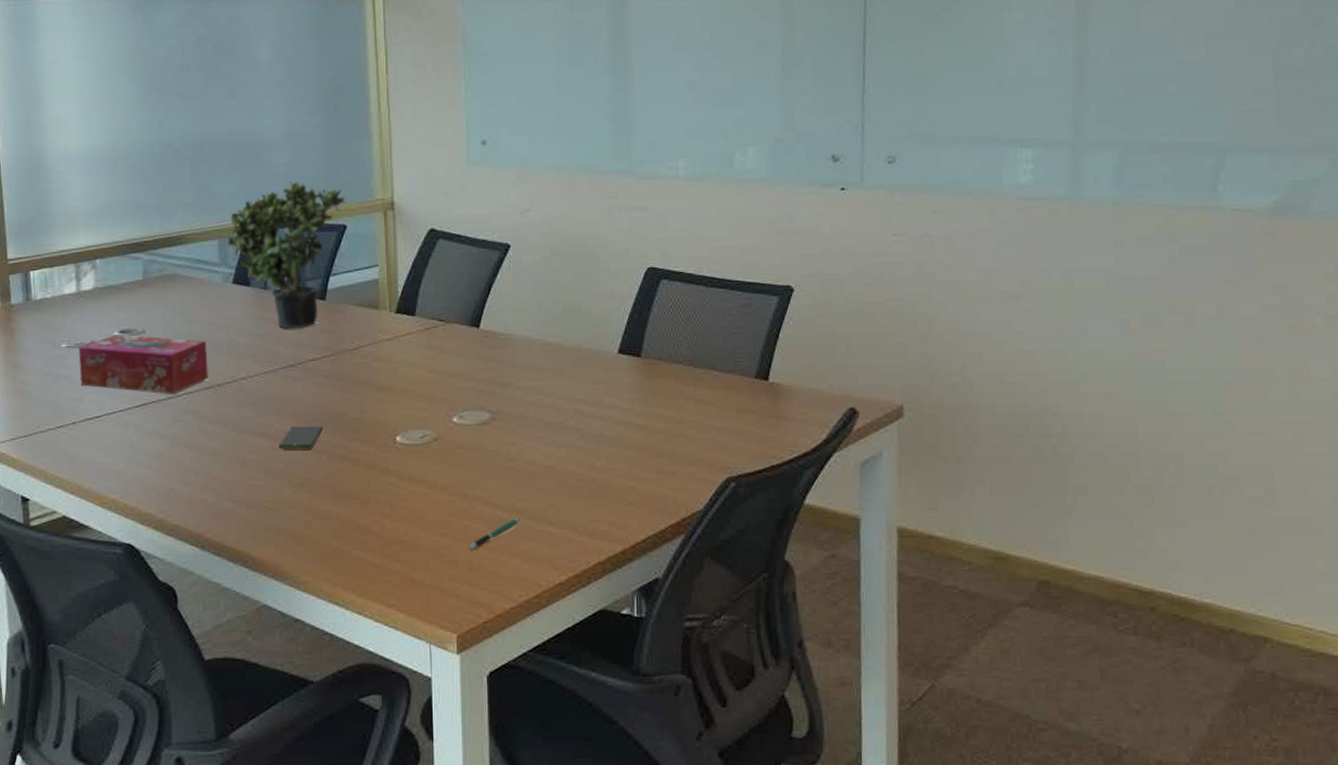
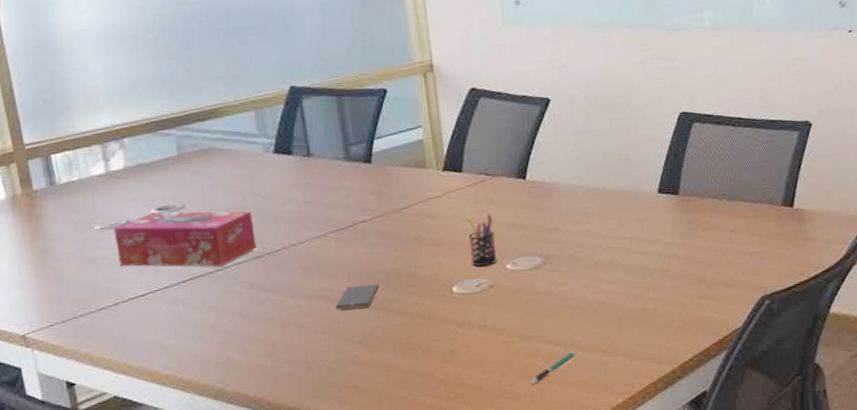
potted plant: present [227,181,346,329] -> none [263,49,384,193]
pen holder: none [415,362,444,417] -> present [466,214,497,267]

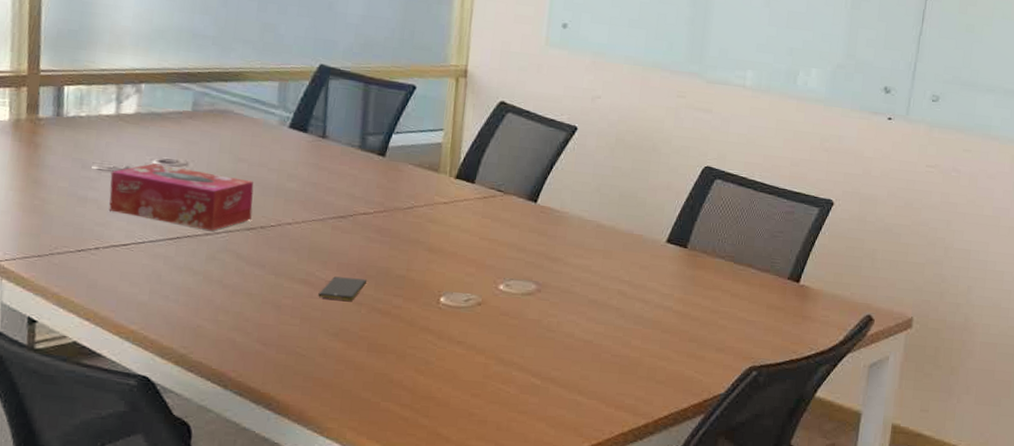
pen holder: present [466,214,497,267] -> none [465,229,496,282]
pen: present [530,350,578,384] -> none [498,385,553,411]

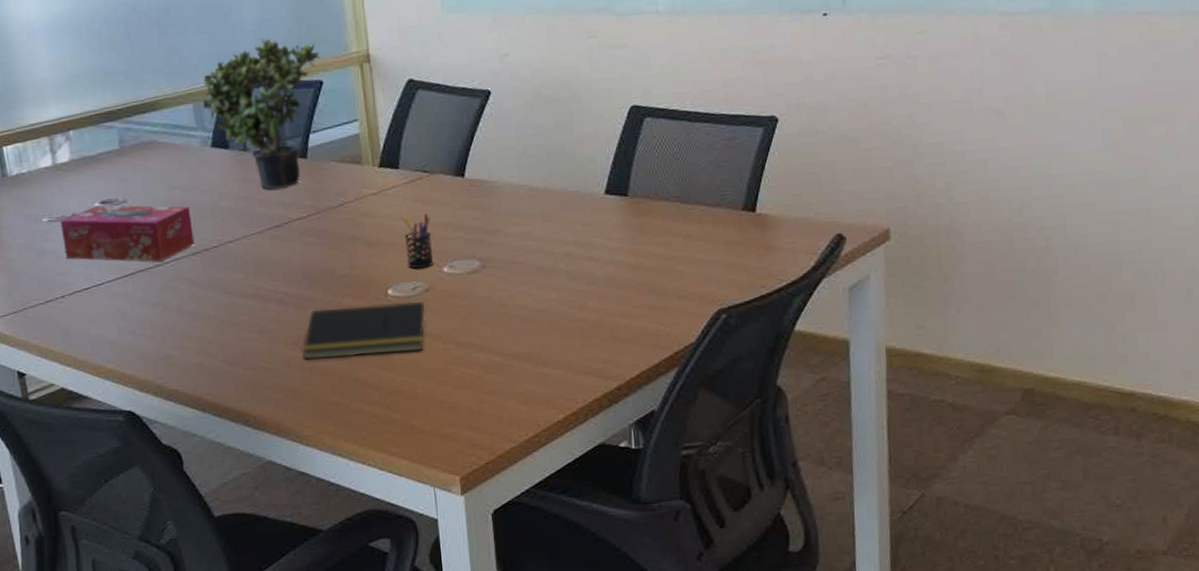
potted plant: none [288,34,418,182] -> present [201,39,320,189]
smartphone: present [318,276,367,301] -> none [271,284,314,309]
notepad: none [341,305,474,361] -> present [302,302,426,360]
pen holder: none [465,229,496,282] -> present [402,213,434,269]

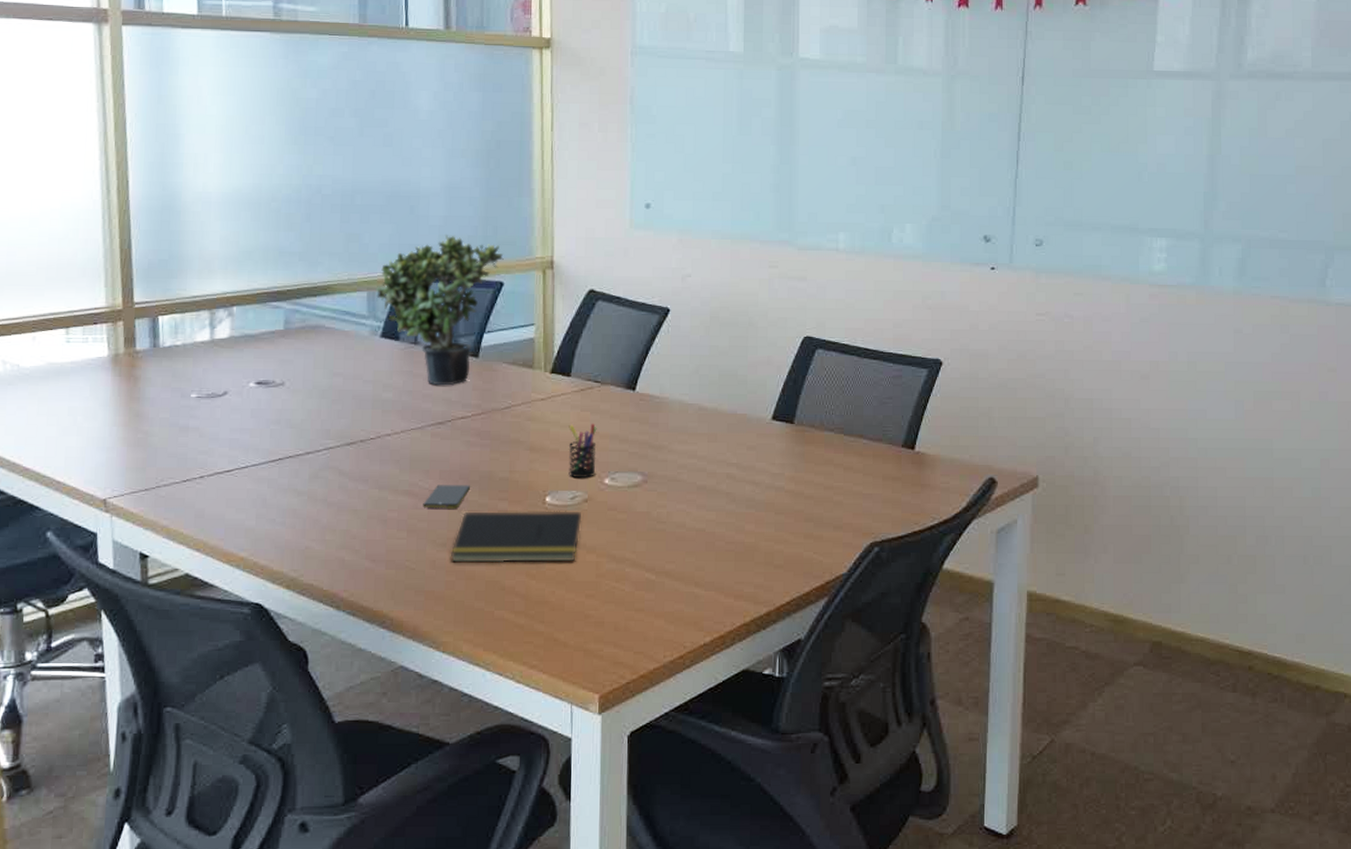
tissue box: present [60,205,194,262] -> none [209,386,351,449]
smartphone: none [271,284,314,309] -> present [423,485,470,509]

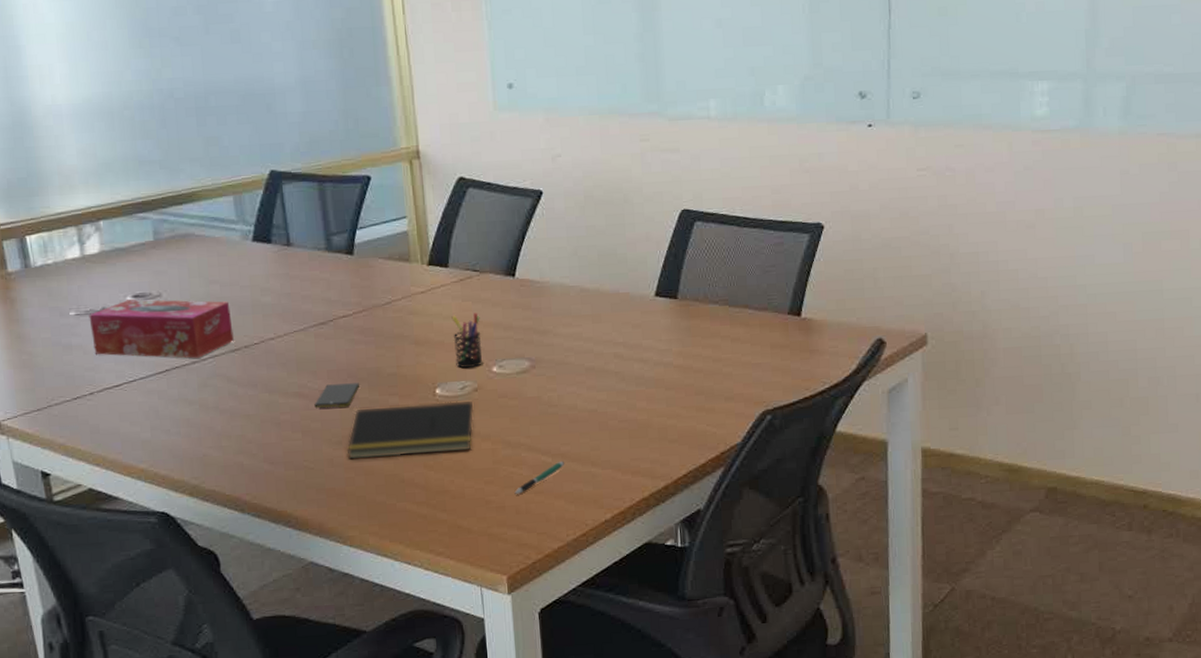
tissue box: none [209,386,351,449] -> present [89,299,234,358]
potted plant: present [376,235,504,386] -> none [242,131,368,286]
pen: none [615,579,669,610] -> present [514,461,565,494]

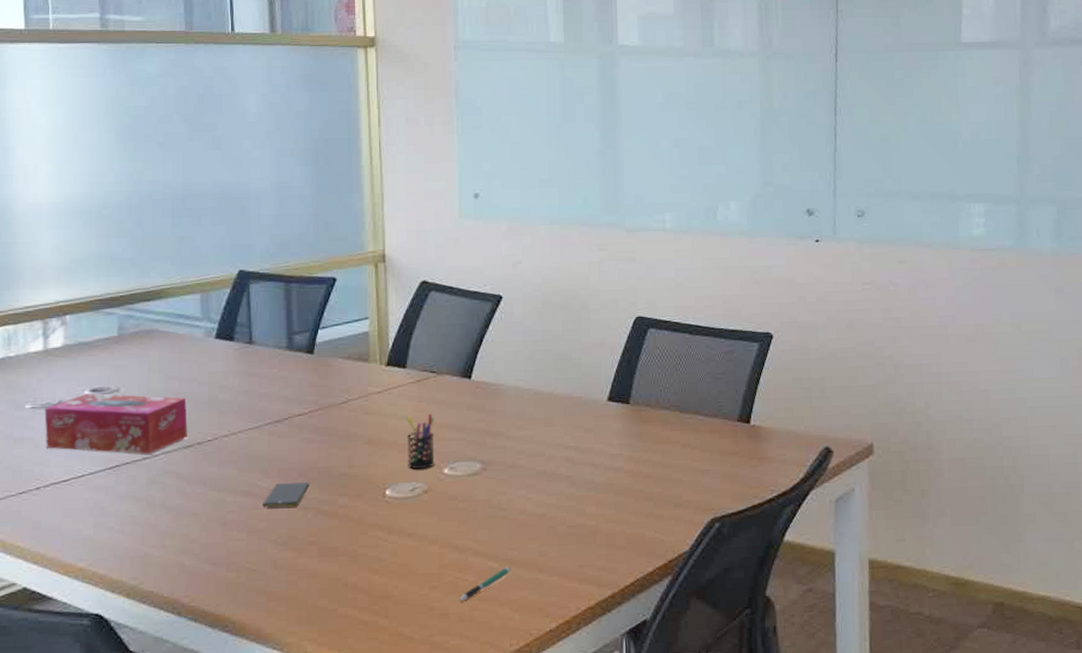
notepad: present [346,401,474,460] -> none [291,503,423,562]

